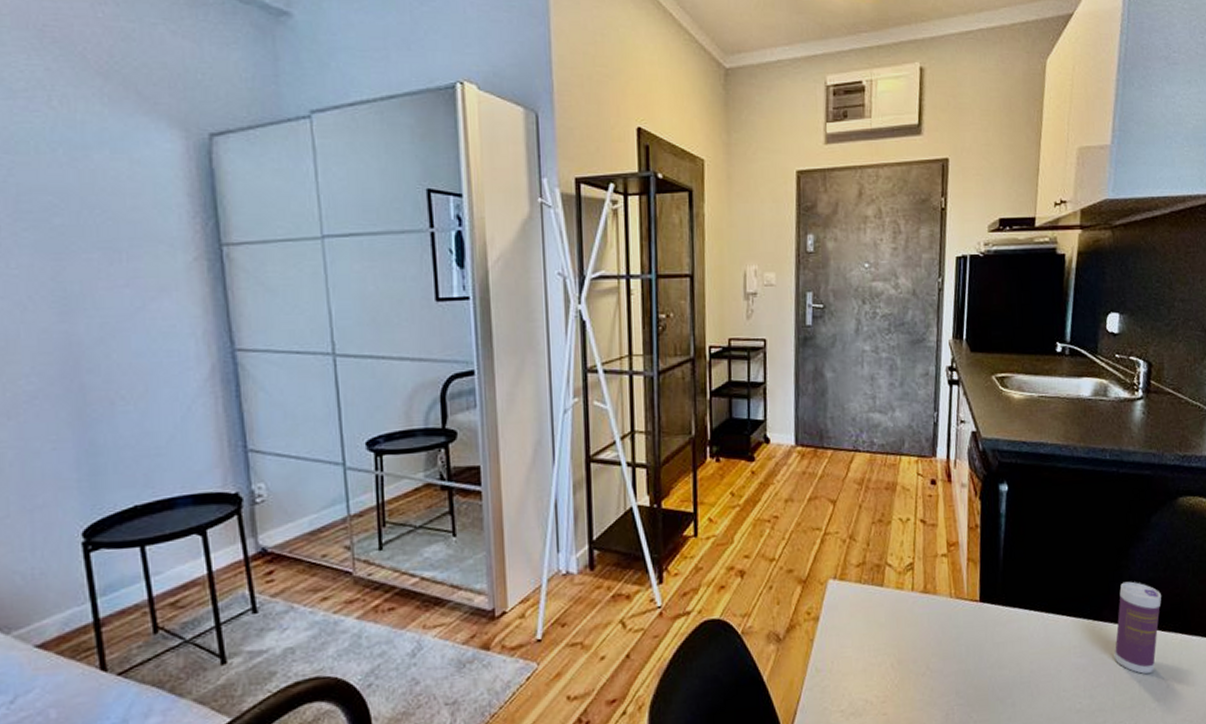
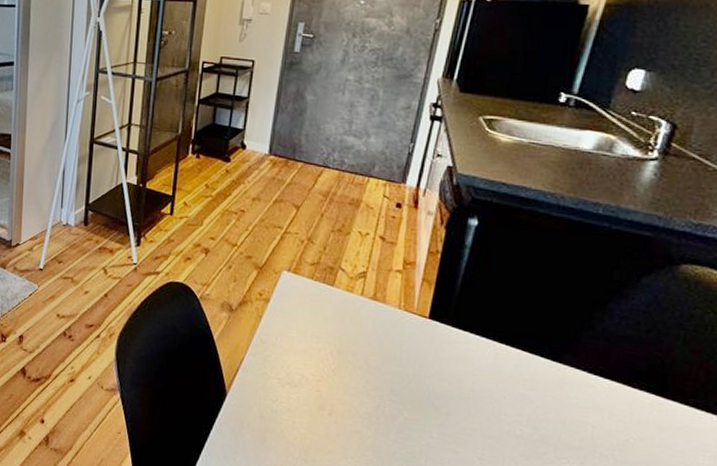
beverage can: present [1114,581,1161,674] -> none [568,332,638,423]

